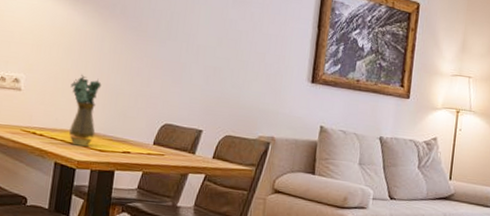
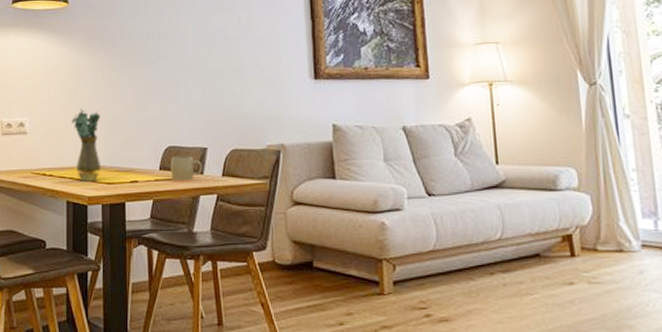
mug: none [163,133,195,160] -> present [170,156,202,182]

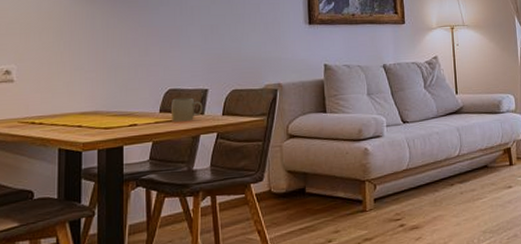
vase: present [72,108,101,181] -> none [66,54,98,128]

